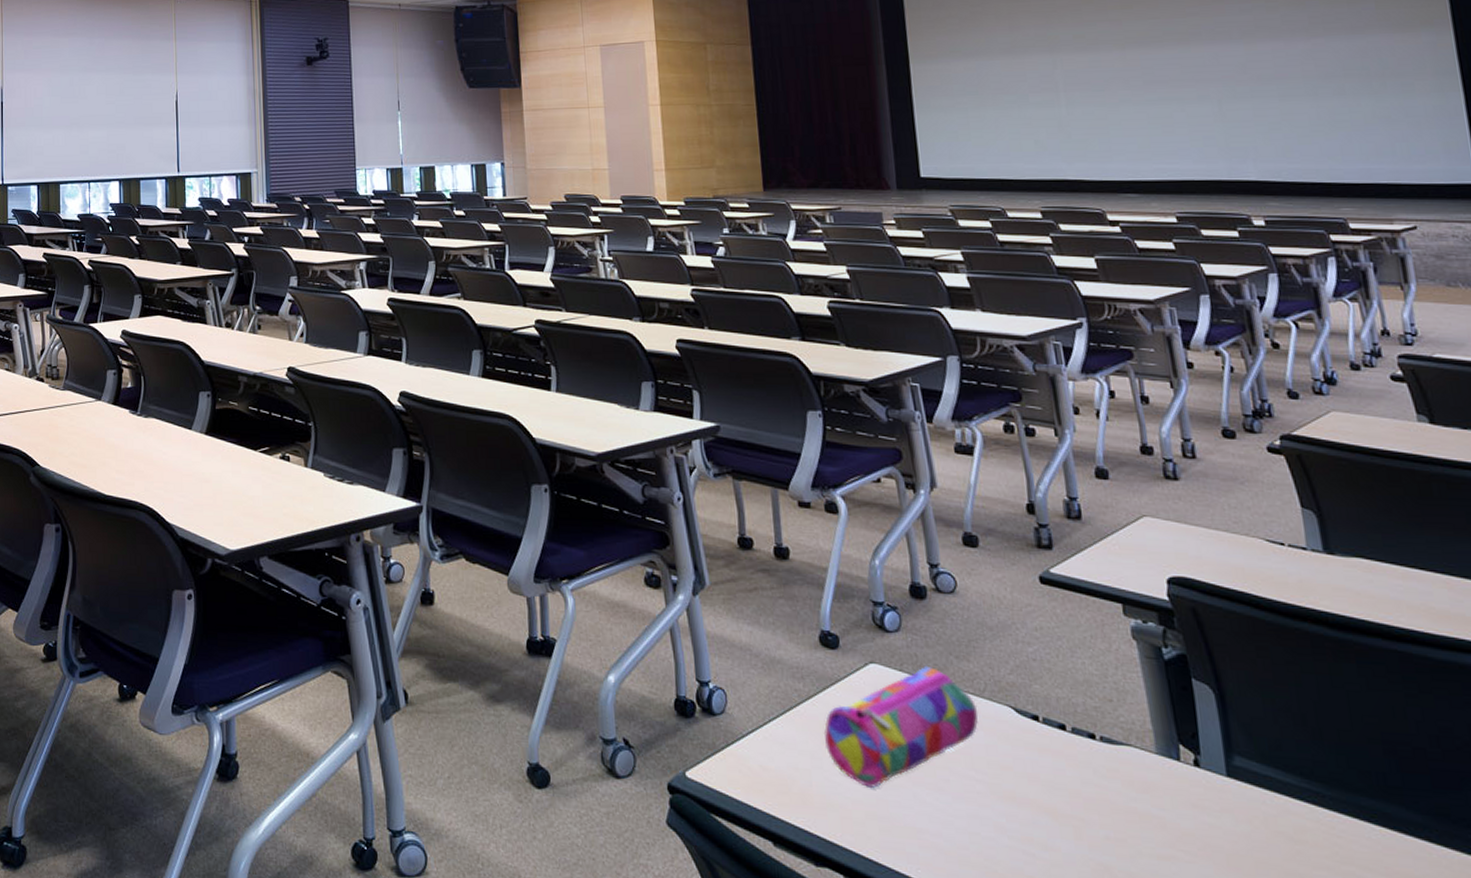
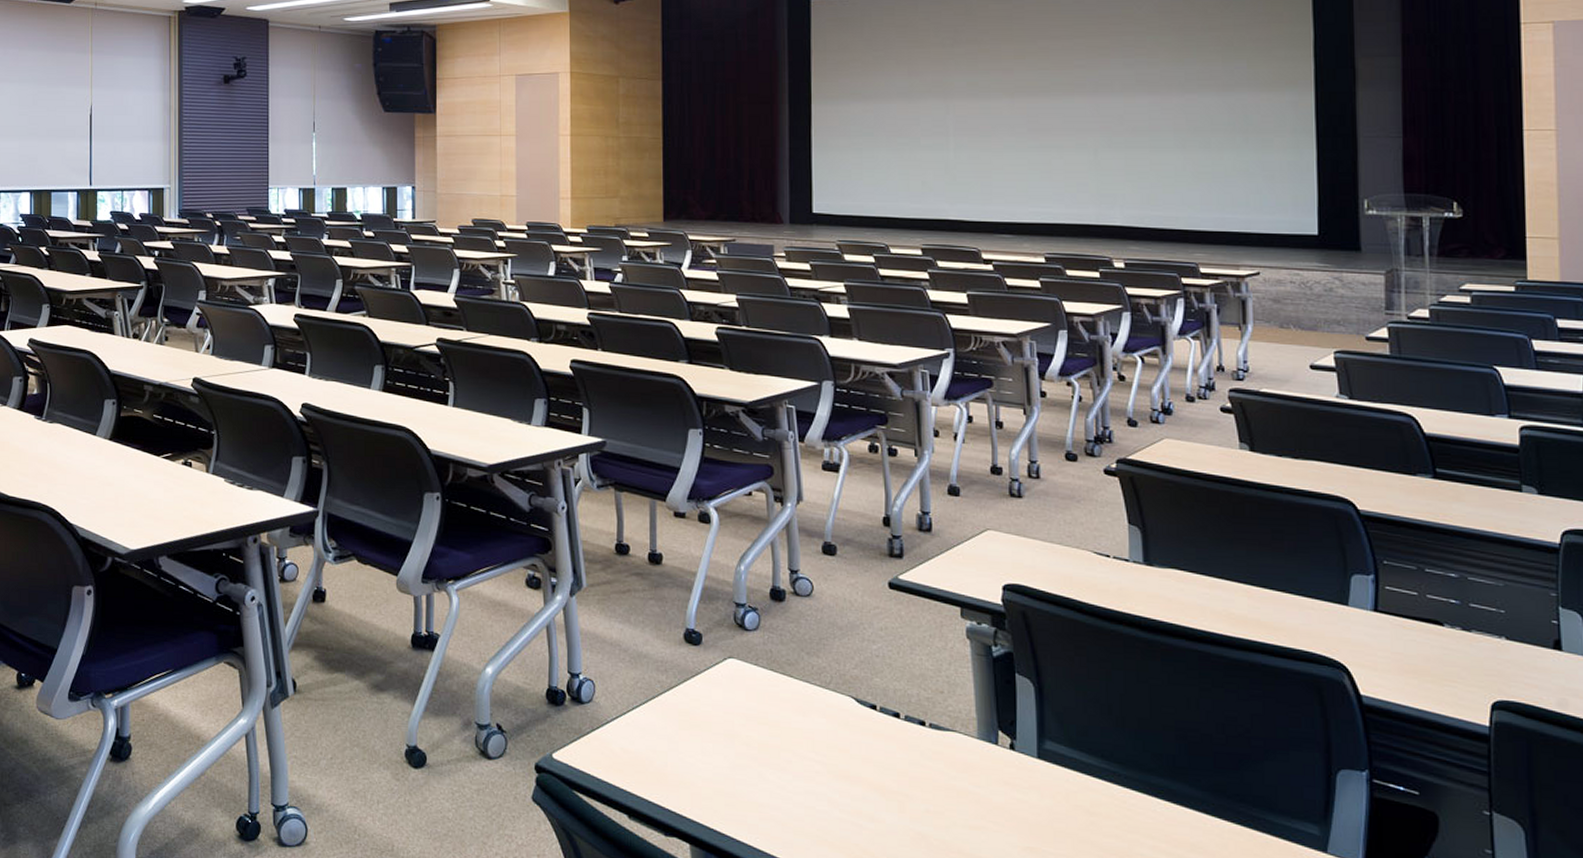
pencil case: present [823,665,979,789] -> none [681,660,823,769]

